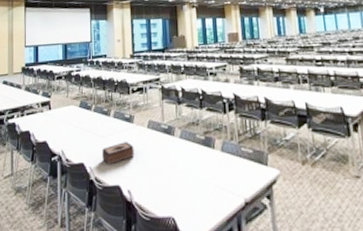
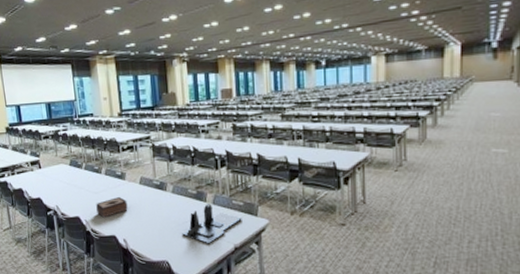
desk organizer: none [189,151,252,198] -> present [182,204,242,244]

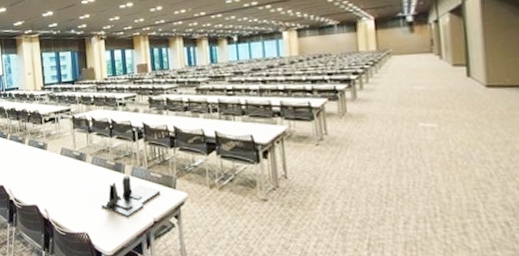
tissue box: present [96,197,128,218] -> none [19,167,49,187]

